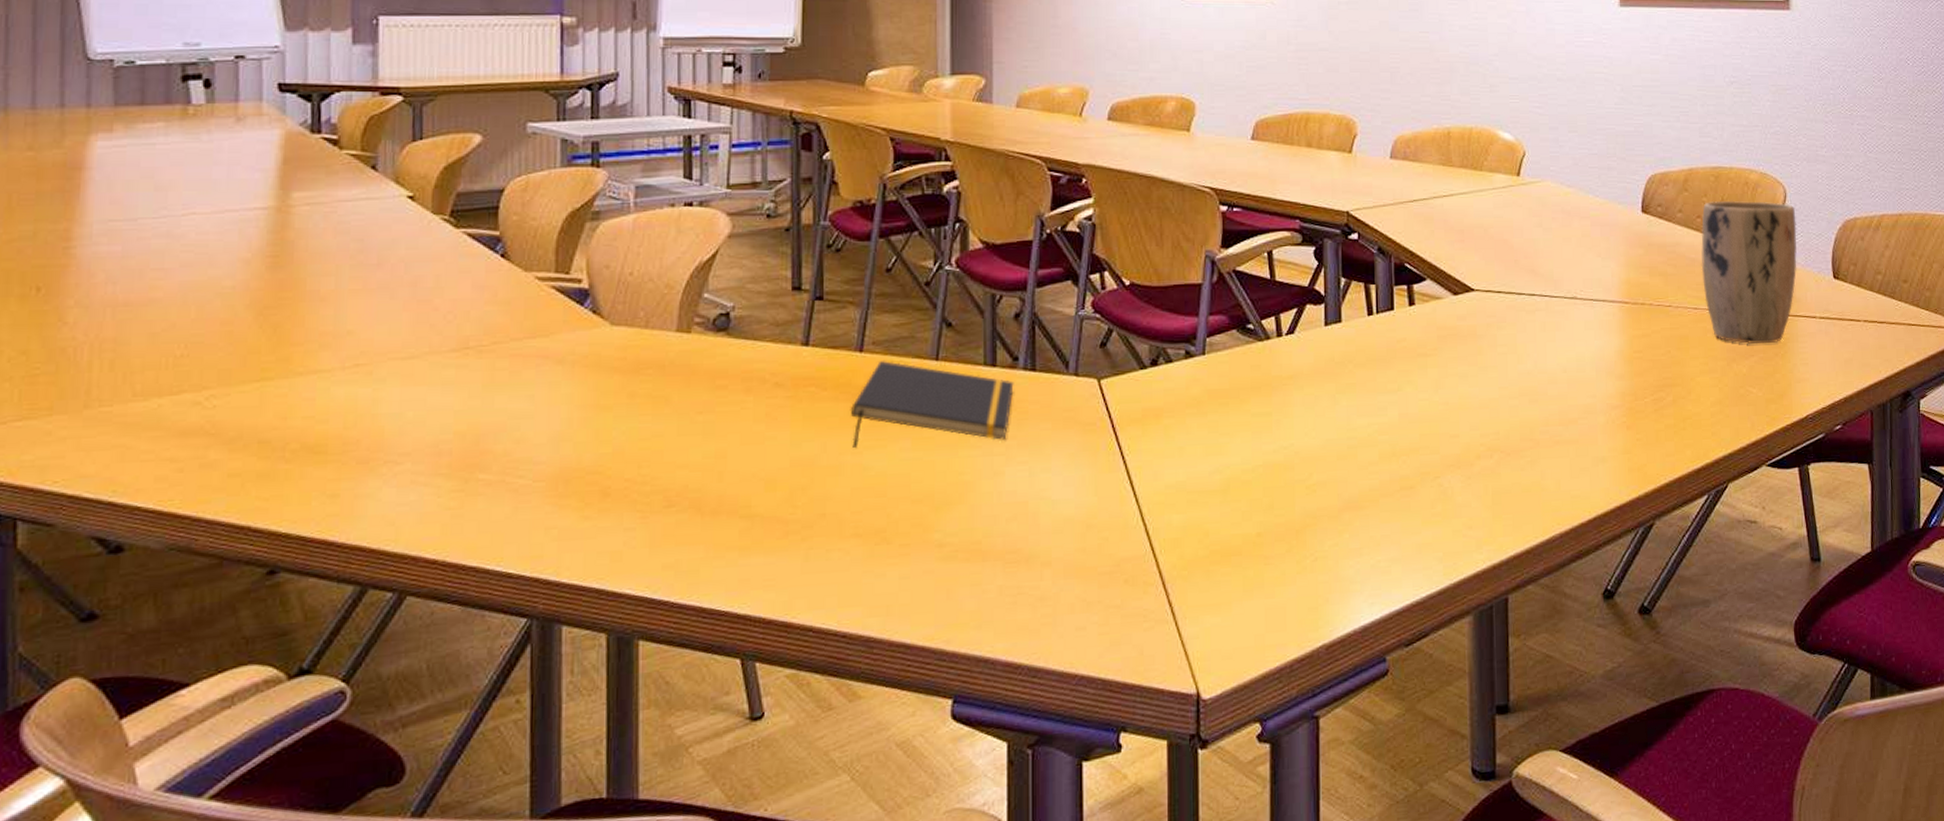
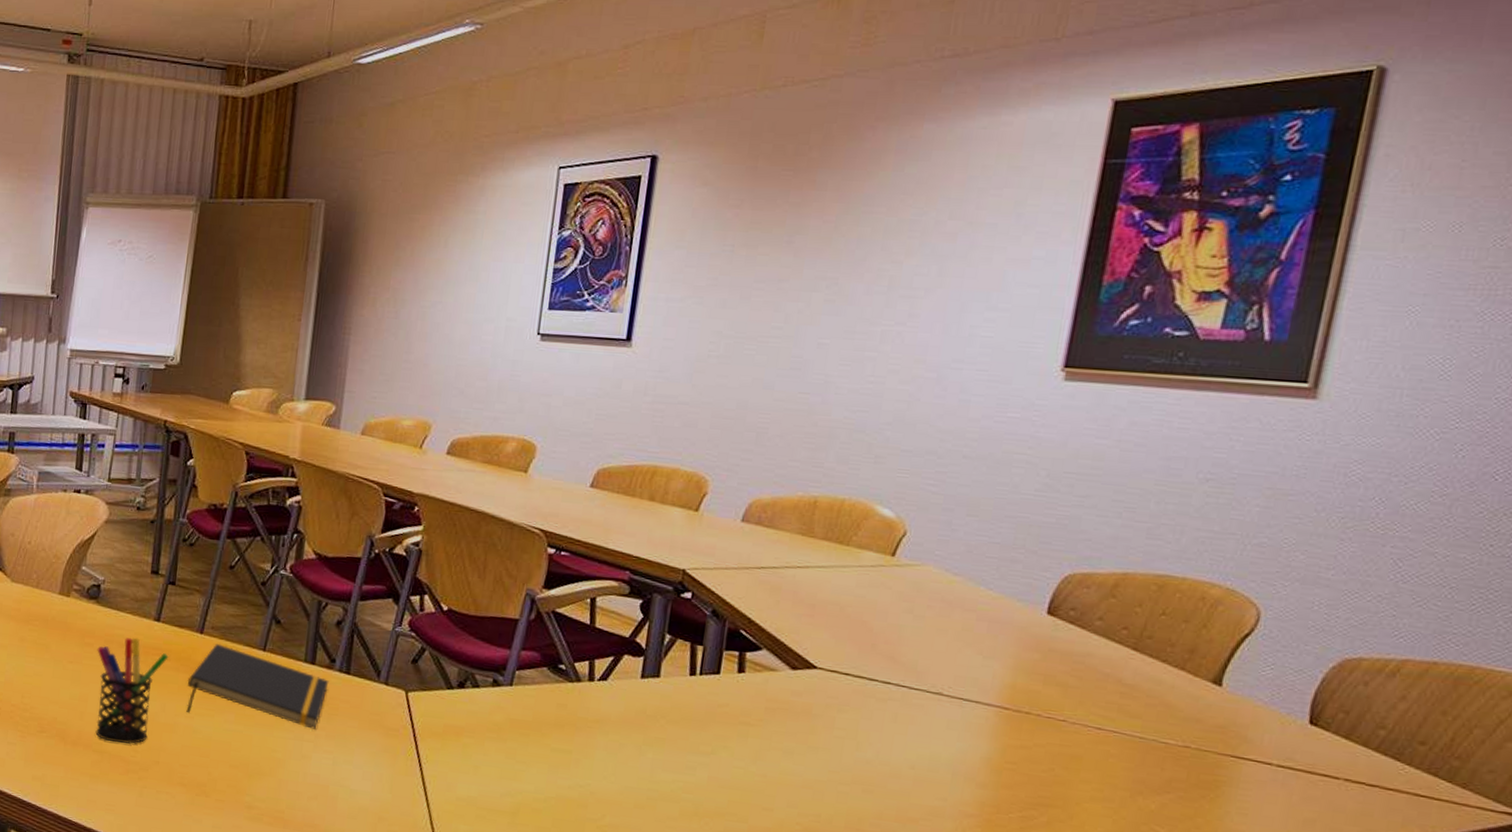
pen holder: none [733,369,824,502] -> present [95,638,169,744]
plant pot: present [1701,200,1797,344] -> none [1114,612,1270,784]

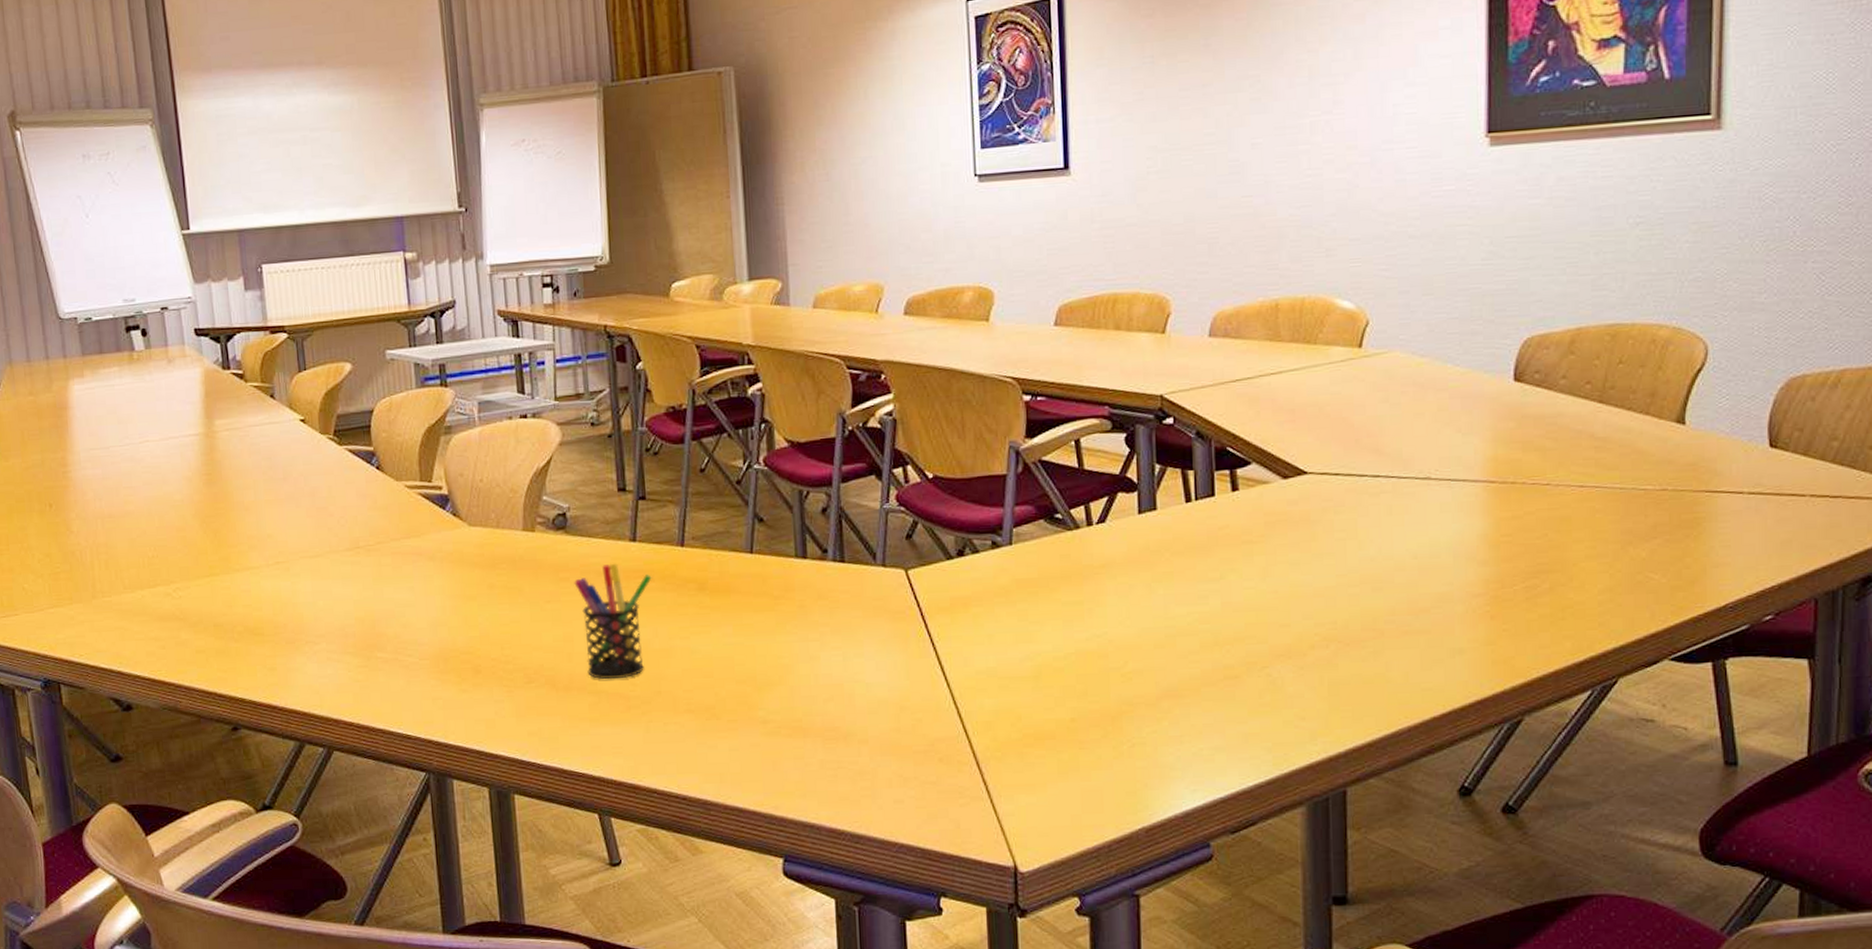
notepad: present [186,643,329,729] -> none [676,553,825,634]

